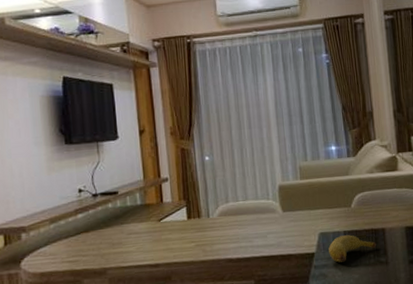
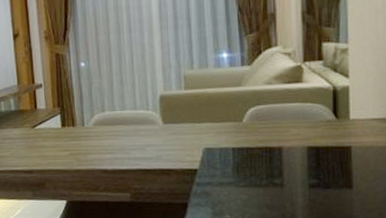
banana: present [328,235,377,263] -> none [214,152,271,181]

